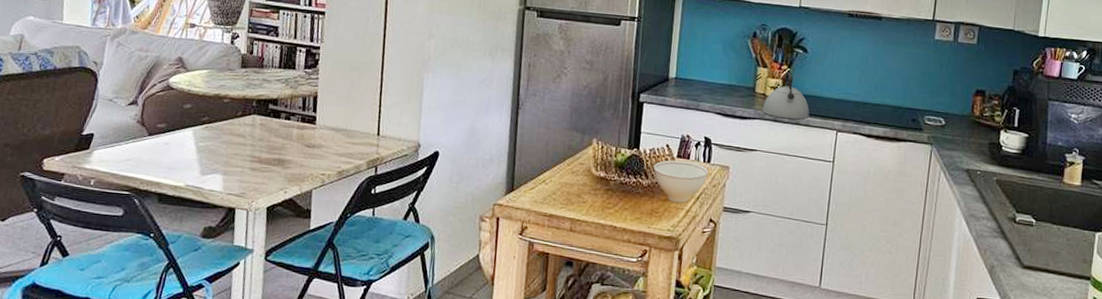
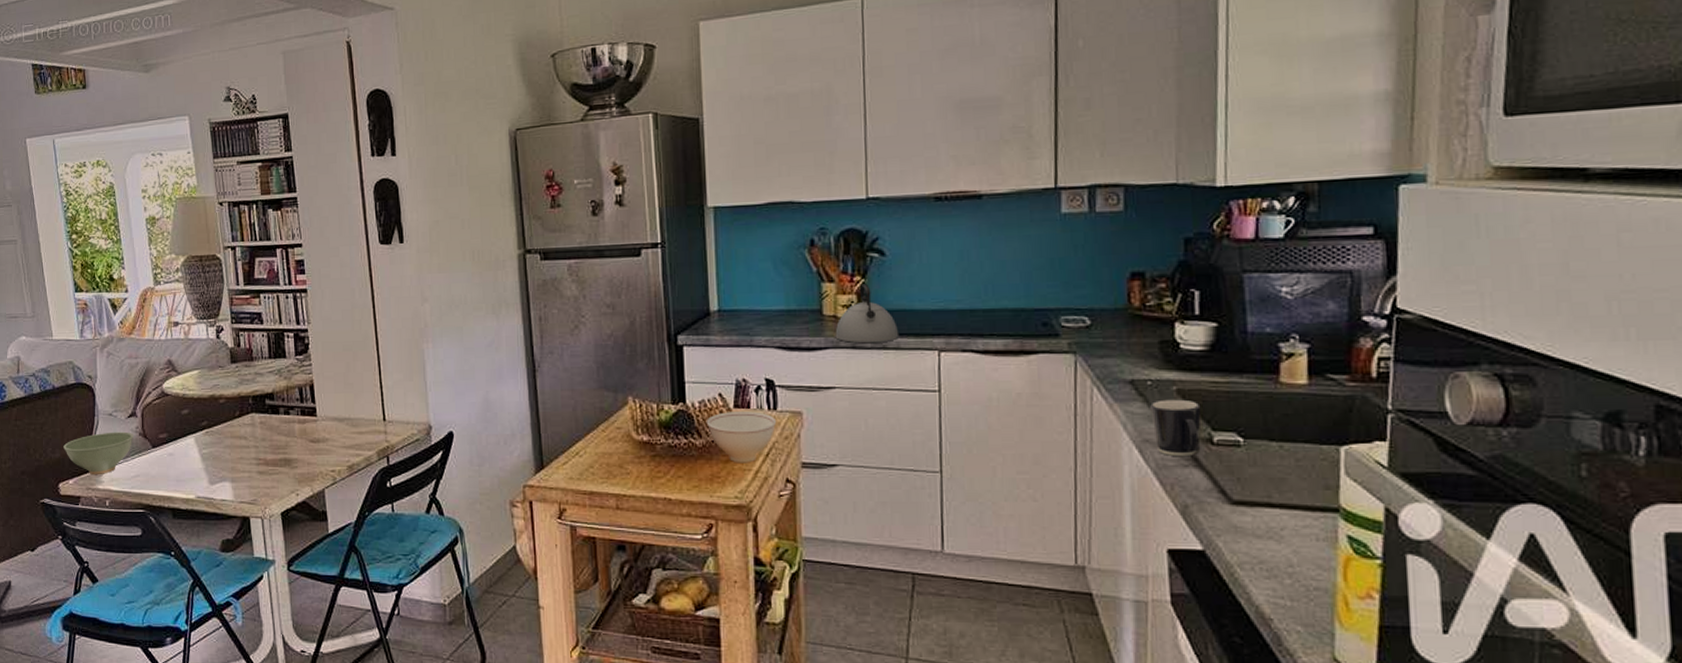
bowl: none [55,116,131,155] -> present [63,431,133,475]
mug: none [977,186,1011,230] -> present [1150,399,1201,457]

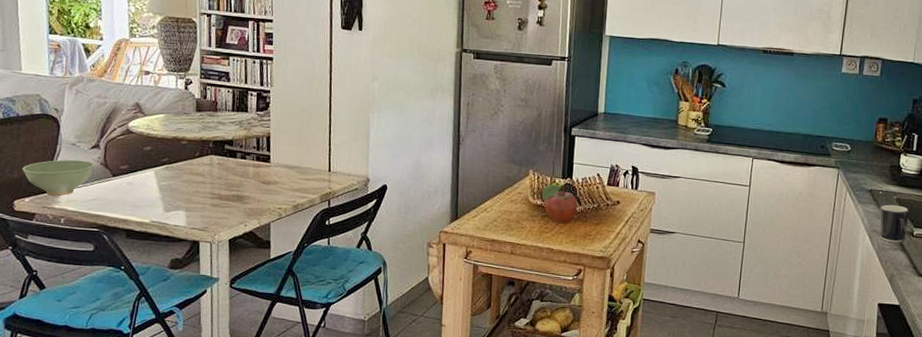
fruit: none [647,412,697,464] -> present [541,184,577,224]
bowl: present [707,411,777,463] -> none [586,188,637,227]
kettle: present [835,283,900,344] -> none [684,105,728,148]

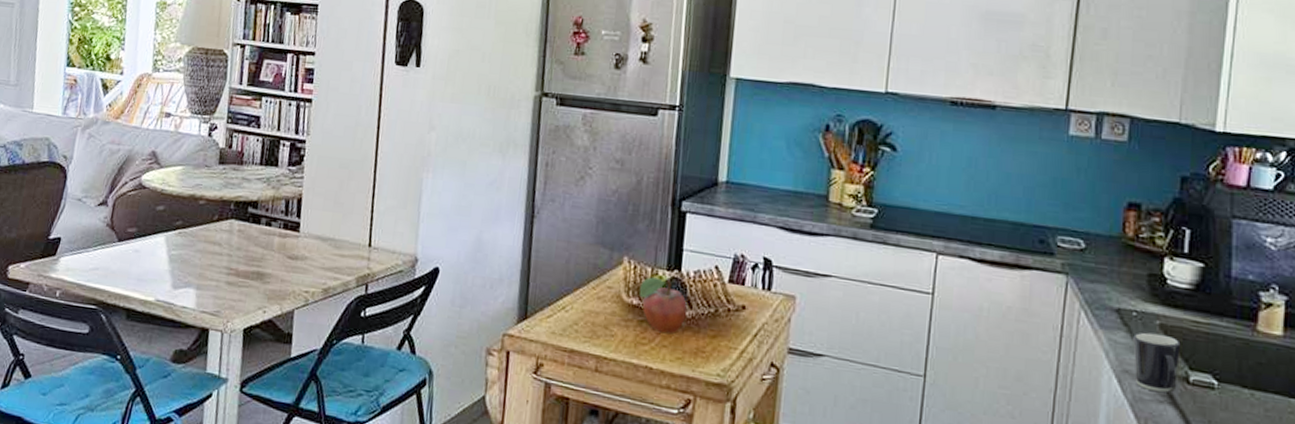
bowl: present [22,159,95,196] -> none [21,218,100,263]

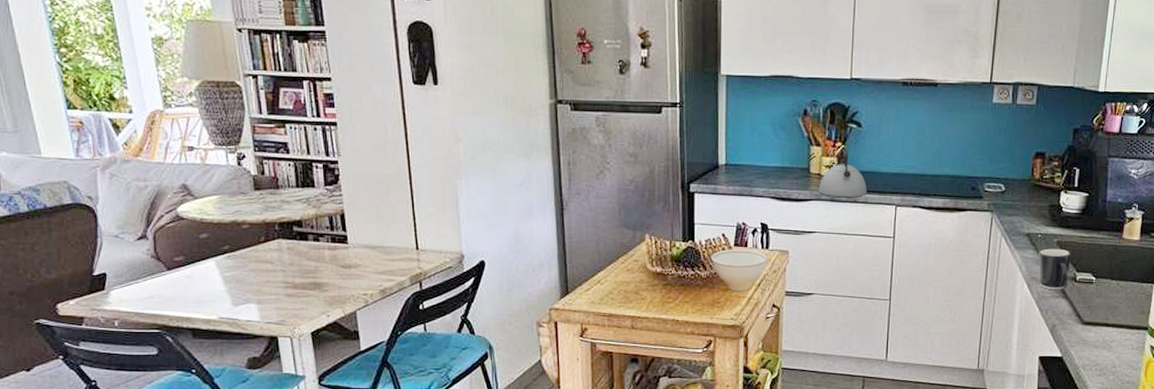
fruit: present [639,277,687,333] -> none [661,249,702,291]
bowl: none [699,285,770,342] -> present [711,249,768,292]
kettle: none [838,176,901,237] -> present [818,149,868,198]

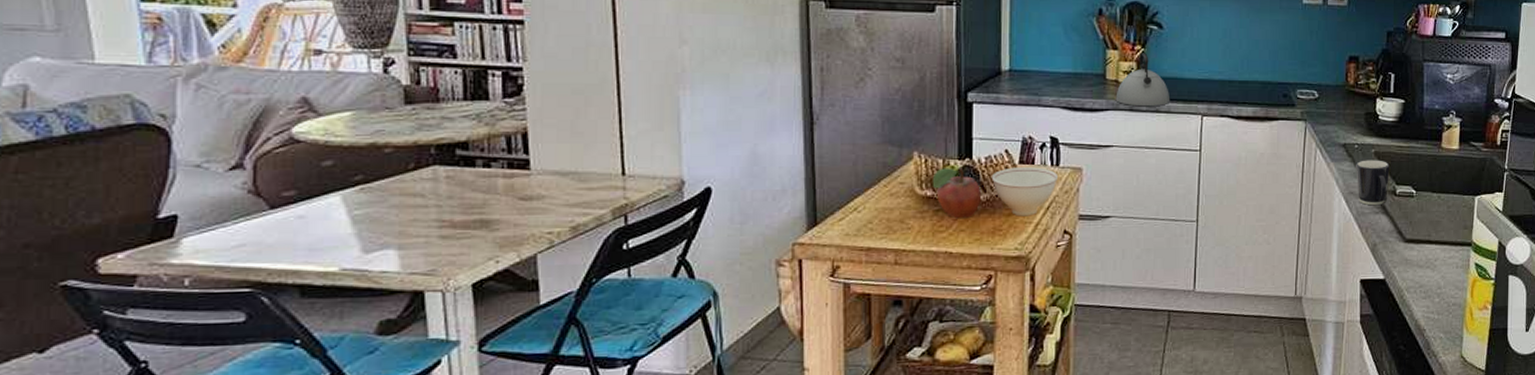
fruit: none [661,249,702,291] -> present [932,168,981,218]

